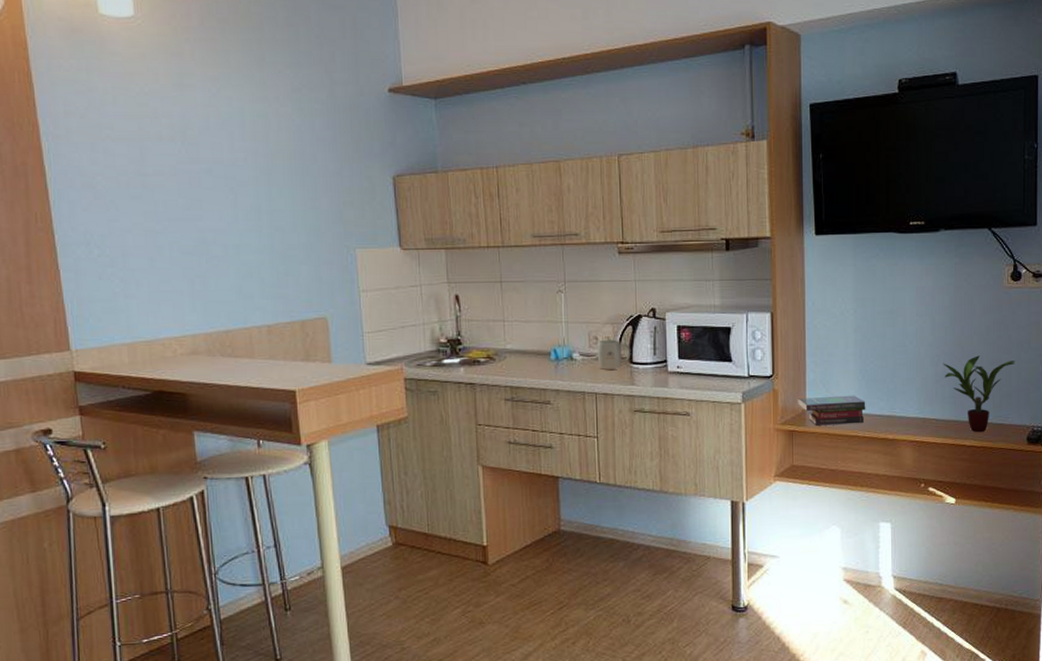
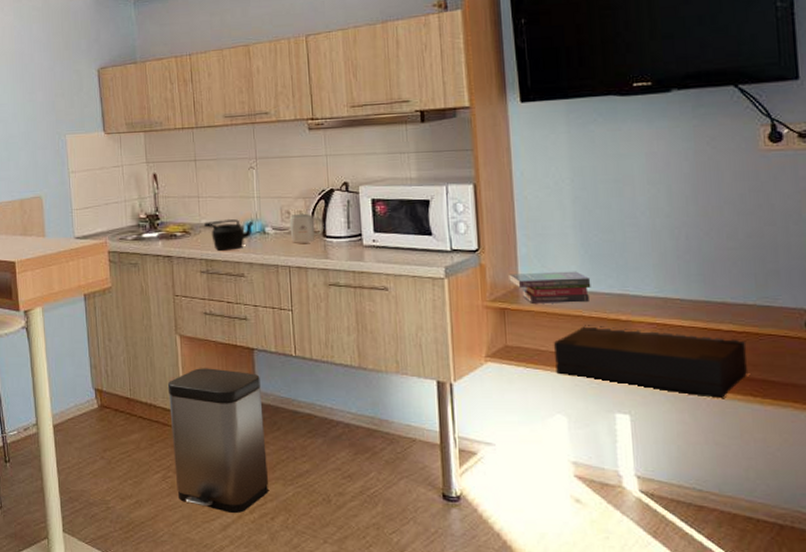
pedal bin: none [468,498,570,642] -> present [167,368,268,513]
teapot: none [508,345,561,377] -> present [203,219,254,251]
game console: none [832,444,983,504] -> present [553,325,749,398]
potted plant: present [942,355,1015,433] -> none [685,228,782,316]

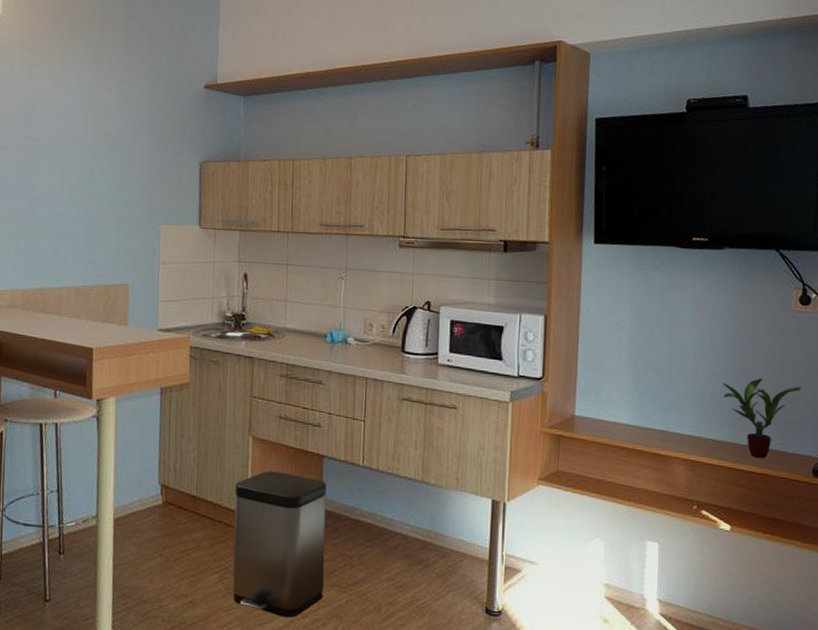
teapot: present [203,219,254,251] -> none [288,326,337,357]
mug: present [289,213,325,243] -> none [370,327,404,357]
books: present [509,271,591,304] -> none [567,403,638,436]
game console: present [553,325,749,398] -> none [599,457,763,532]
potted plant: none [685,228,782,316] -> present [722,378,802,459]

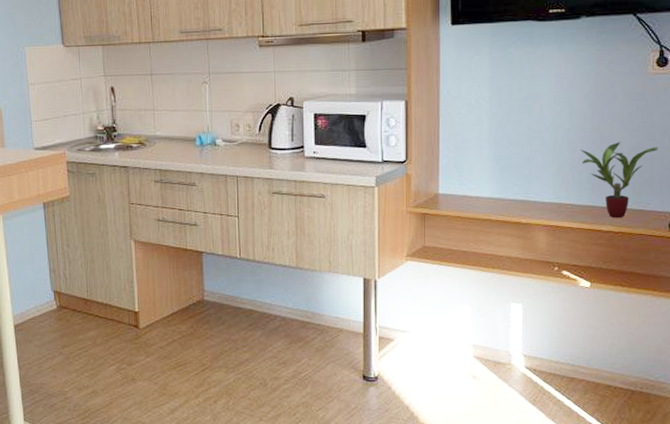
pedal bin: present [232,471,327,617] -> none [122,270,212,398]

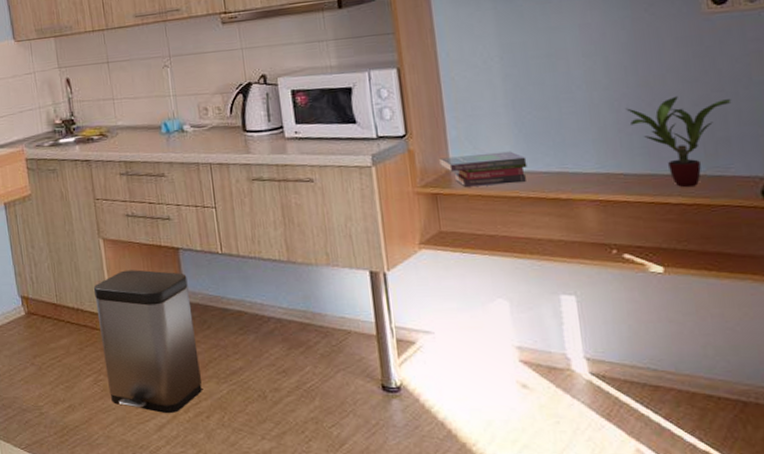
pedal bin: none [122,270,212,398] -> present [93,270,202,413]
books: none [431,180,500,209] -> present [439,151,528,187]

